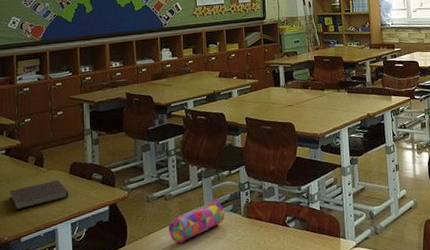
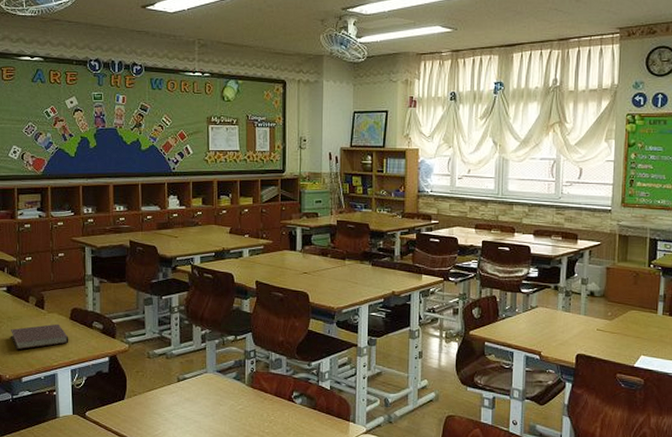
pencil case: present [168,198,225,244] -> none [168,363,228,405]

